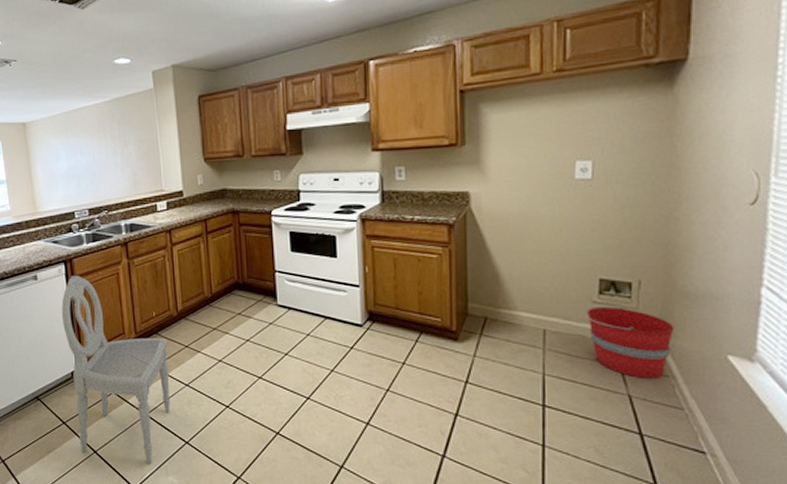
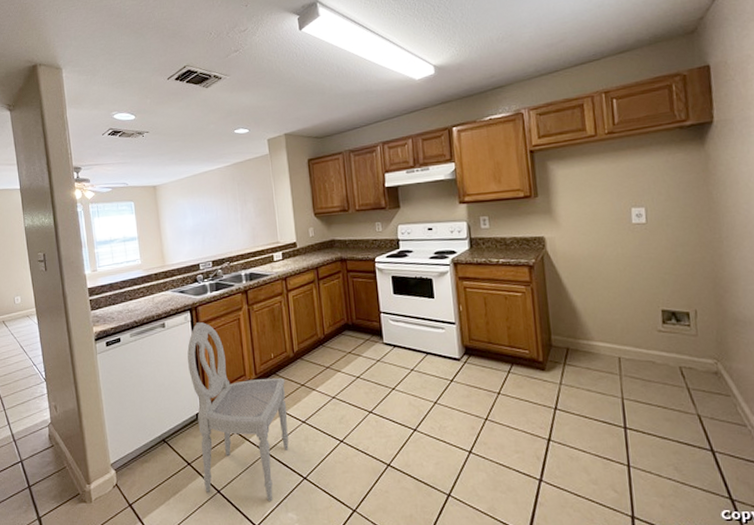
bucket: present [584,306,675,378] -> none [651,334,730,399]

